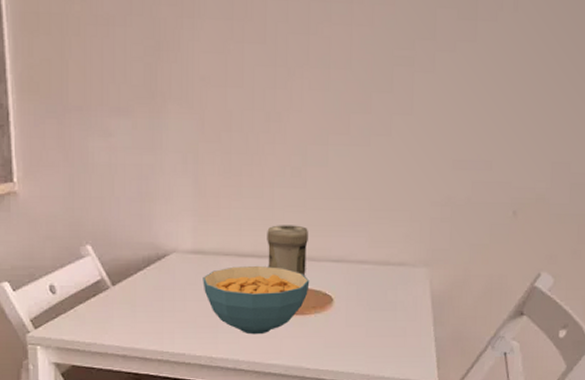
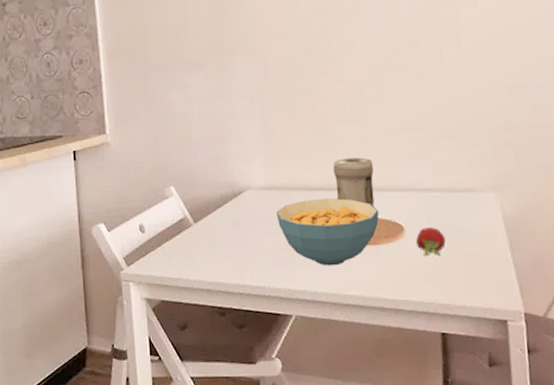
fruit: none [343,300,373,327] -> present [415,227,446,256]

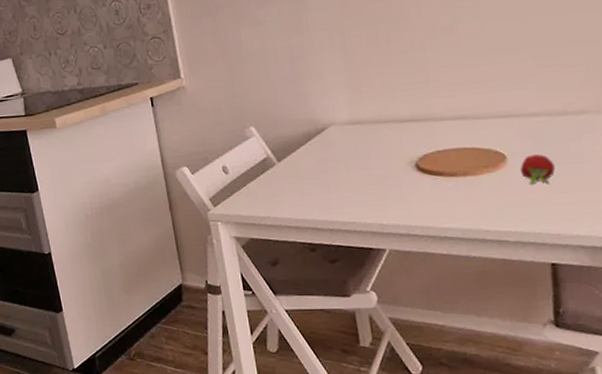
cereal bowl: present [276,198,379,266] -> none [363,129,478,199]
jar: present [333,157,375,206] -> none [423,84,472,136]

